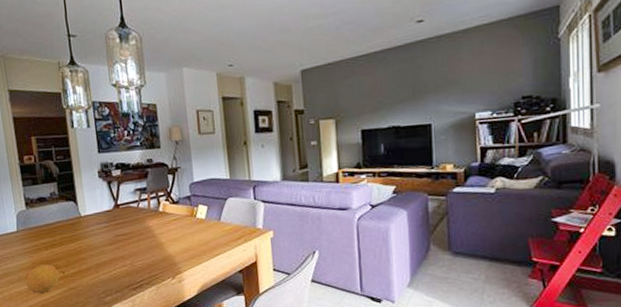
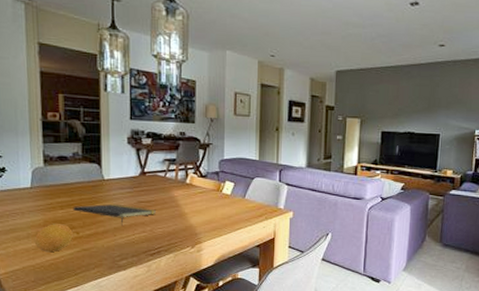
notepad: none [56,240,134,261] -> present [73,204,156,225]

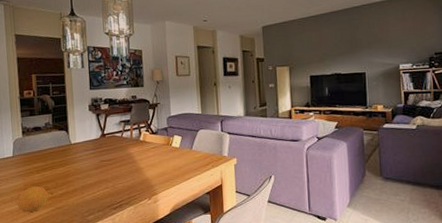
notepad: present [73,204,156,225] -> none [47,165,116,184]

